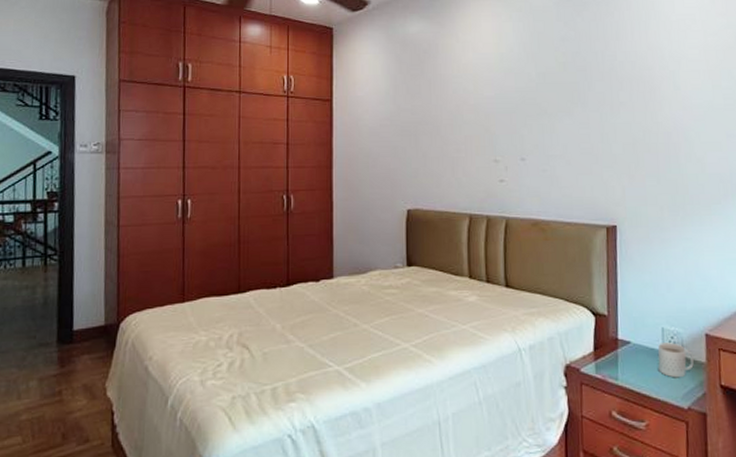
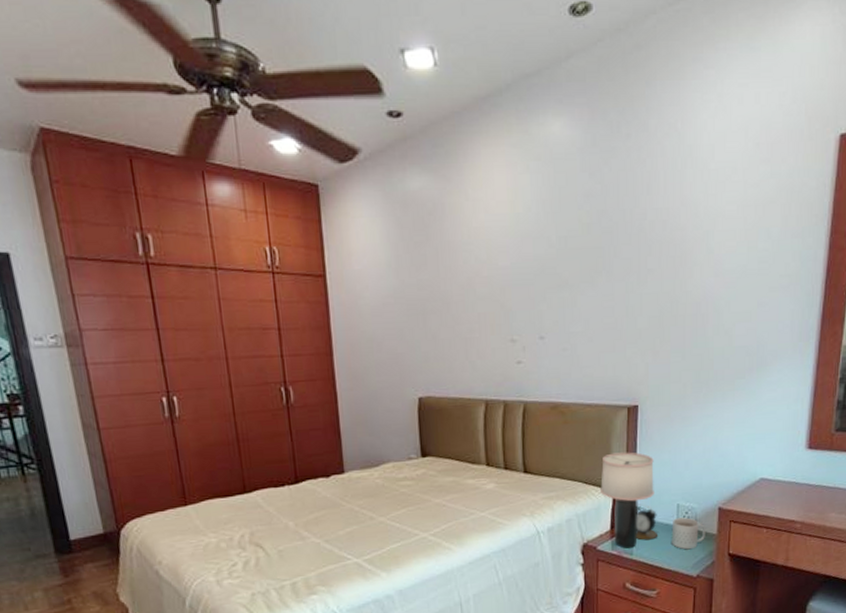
table lamp: none [581,271,637,373] -> present [599,452,654,549]
alarm clock: none [620,325,643,365] -> present [636,504,657,540]

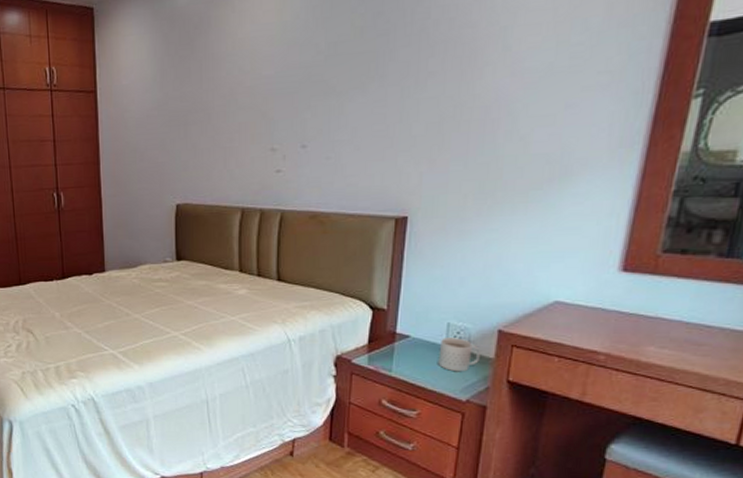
table lamp: present [599,452,654,549] -> none [358,265,423,364]
alarm clock: present [636,504,657,540] -> none [397,319,423,358]

